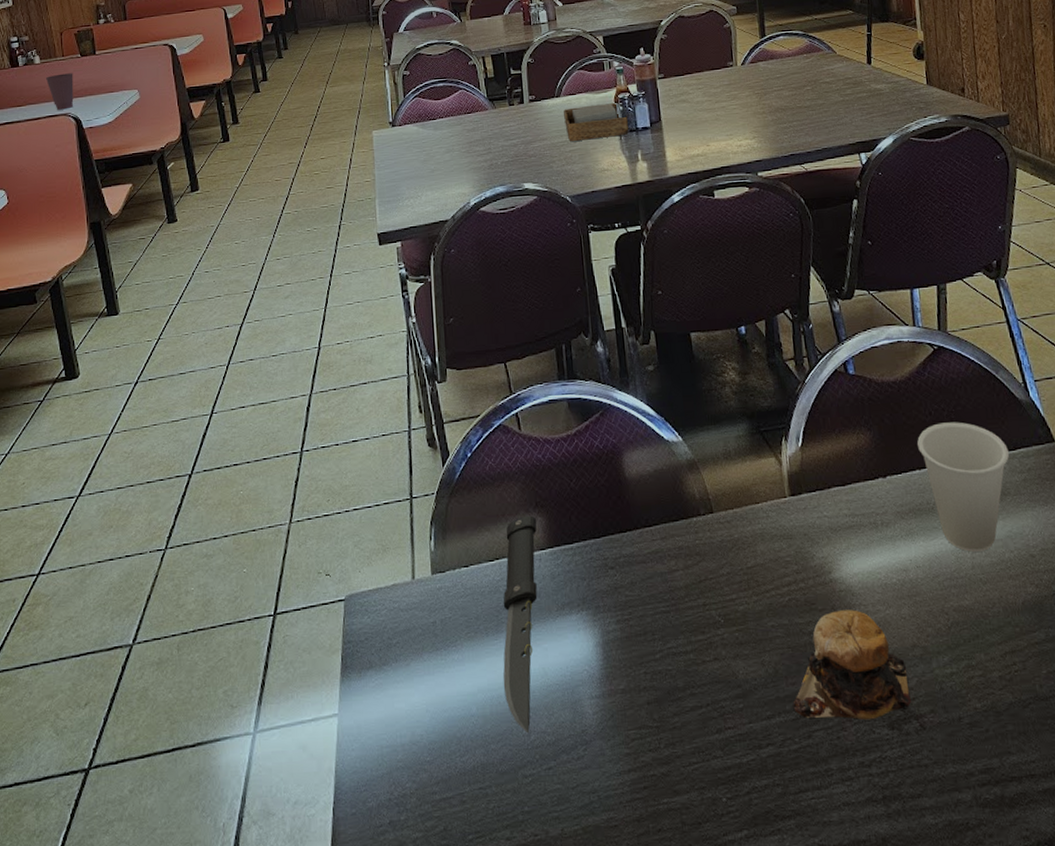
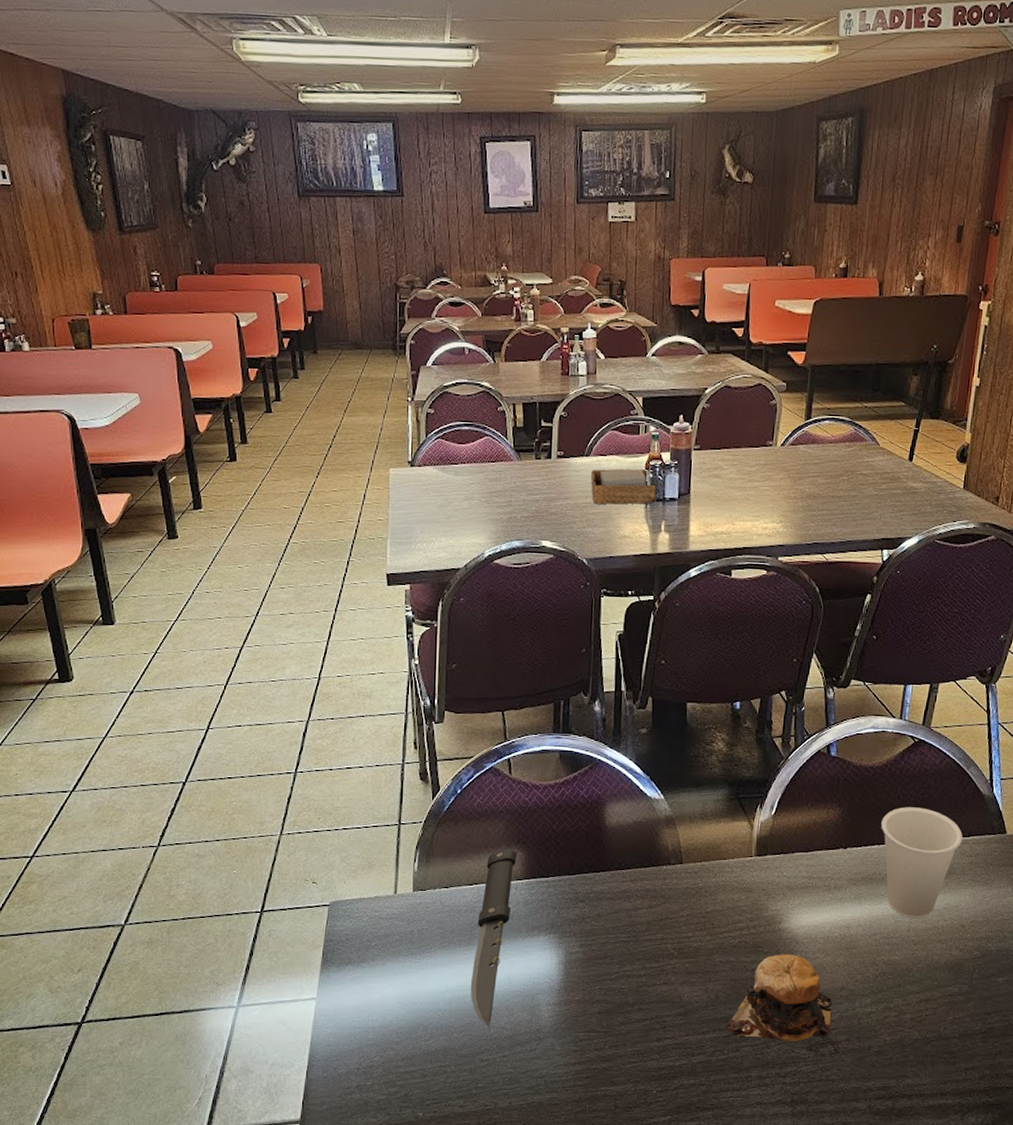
cup: present [46,73,74,110] -> none [36,365,67,406]

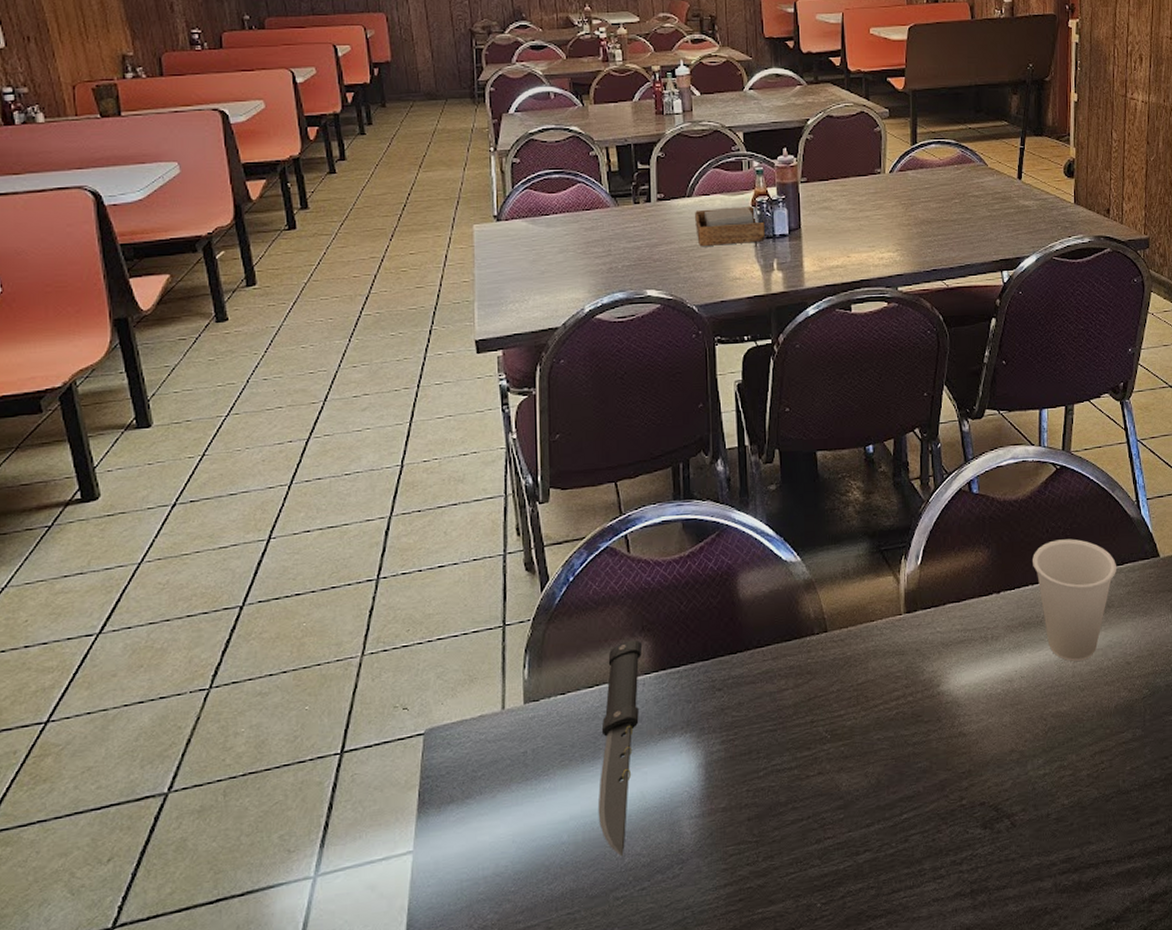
burger: present [727,954,832,1042] -> none [892,720,1004,824]

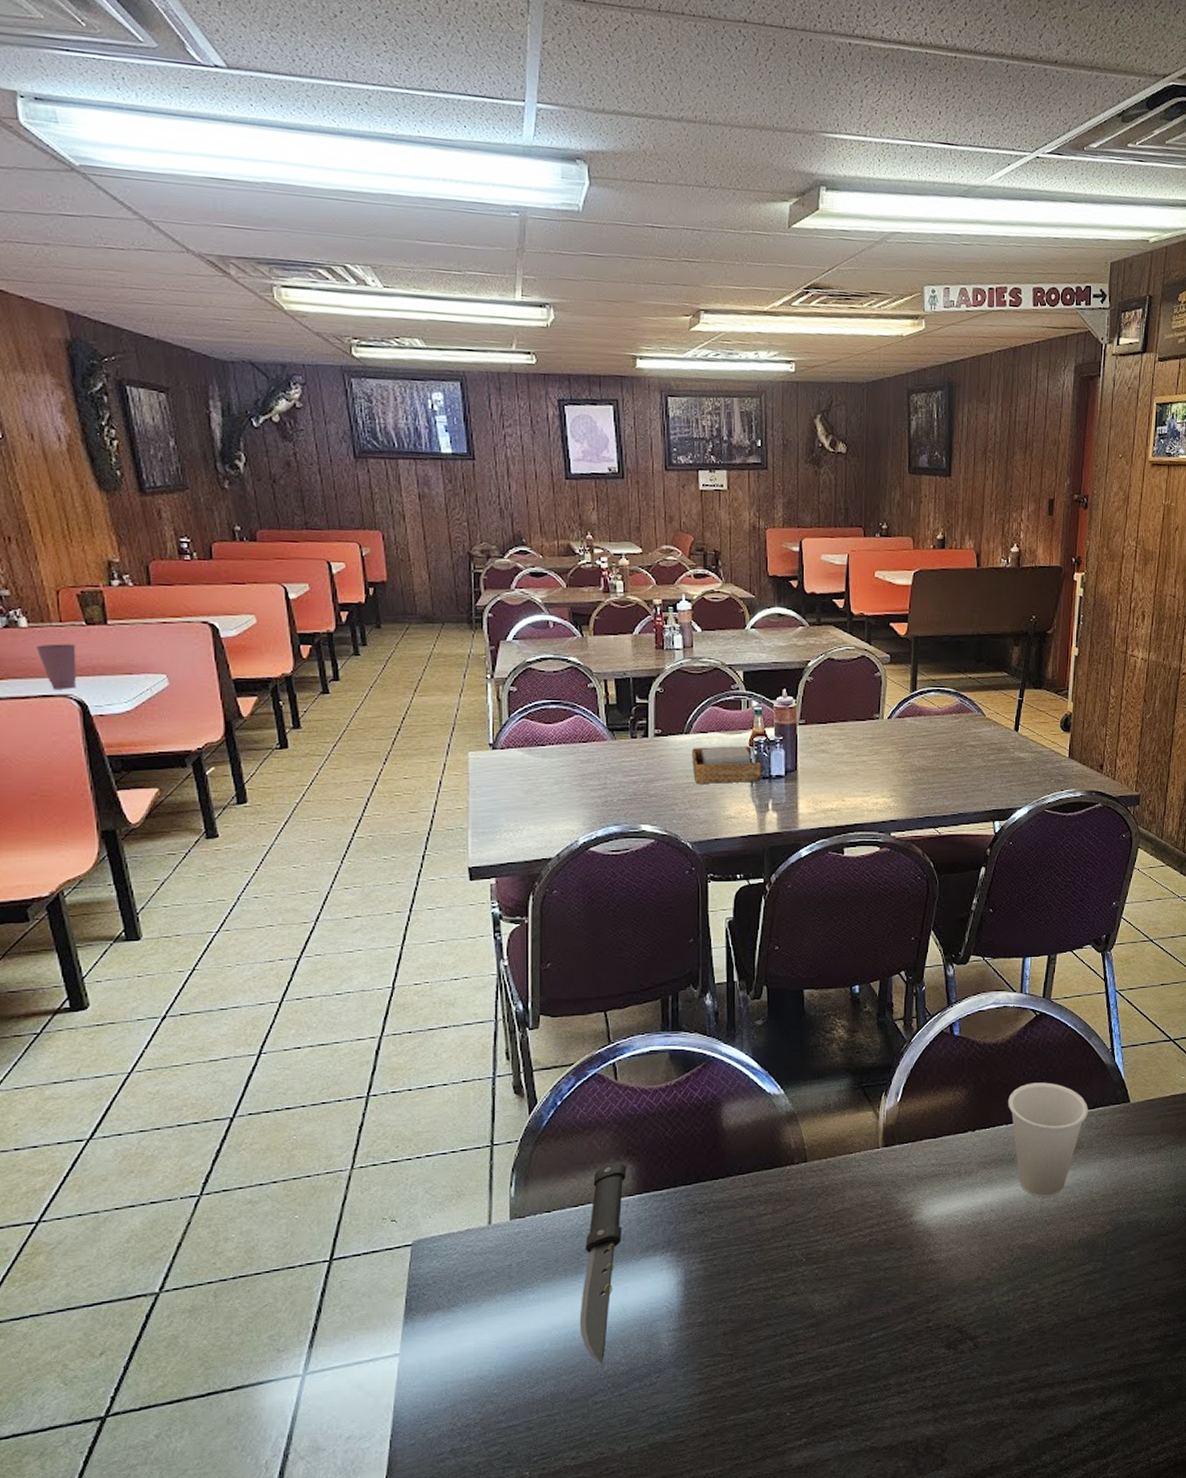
cup: none [53,137,91,181] -> present [37,644,77,690]

